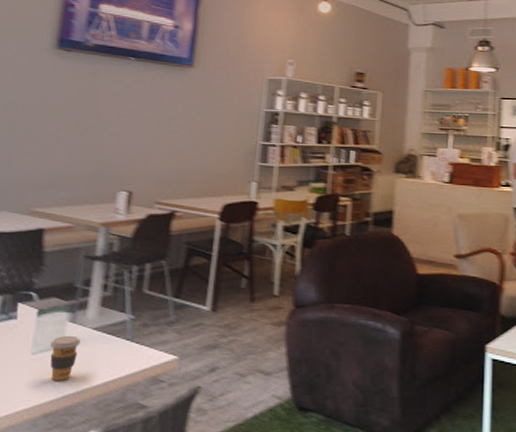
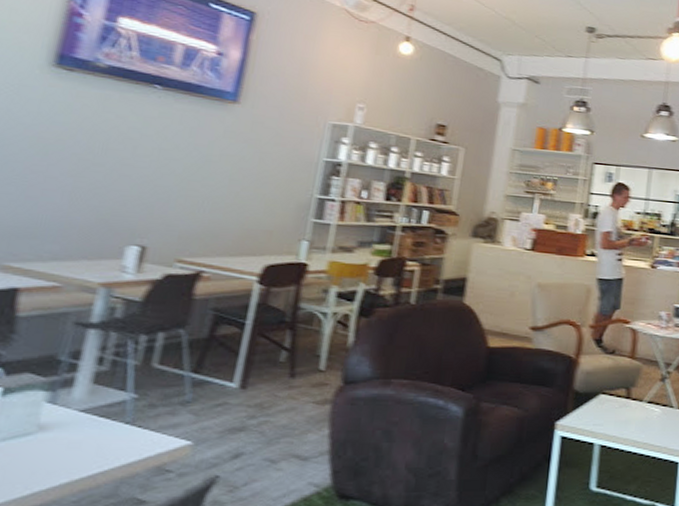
coffee cup: present [50,335,80,381] -> none [15,419,61,474]

